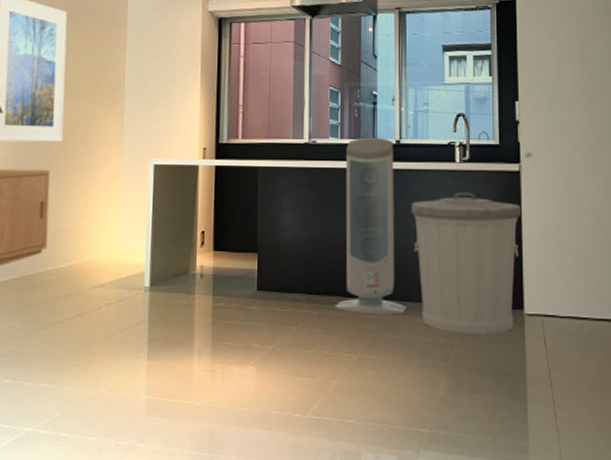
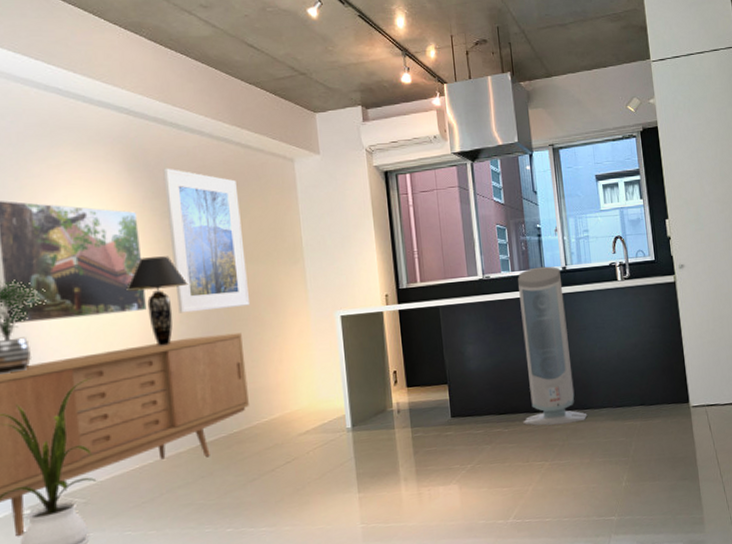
trash can: present [410,192,522,335] -> none [581,306,682,431]

